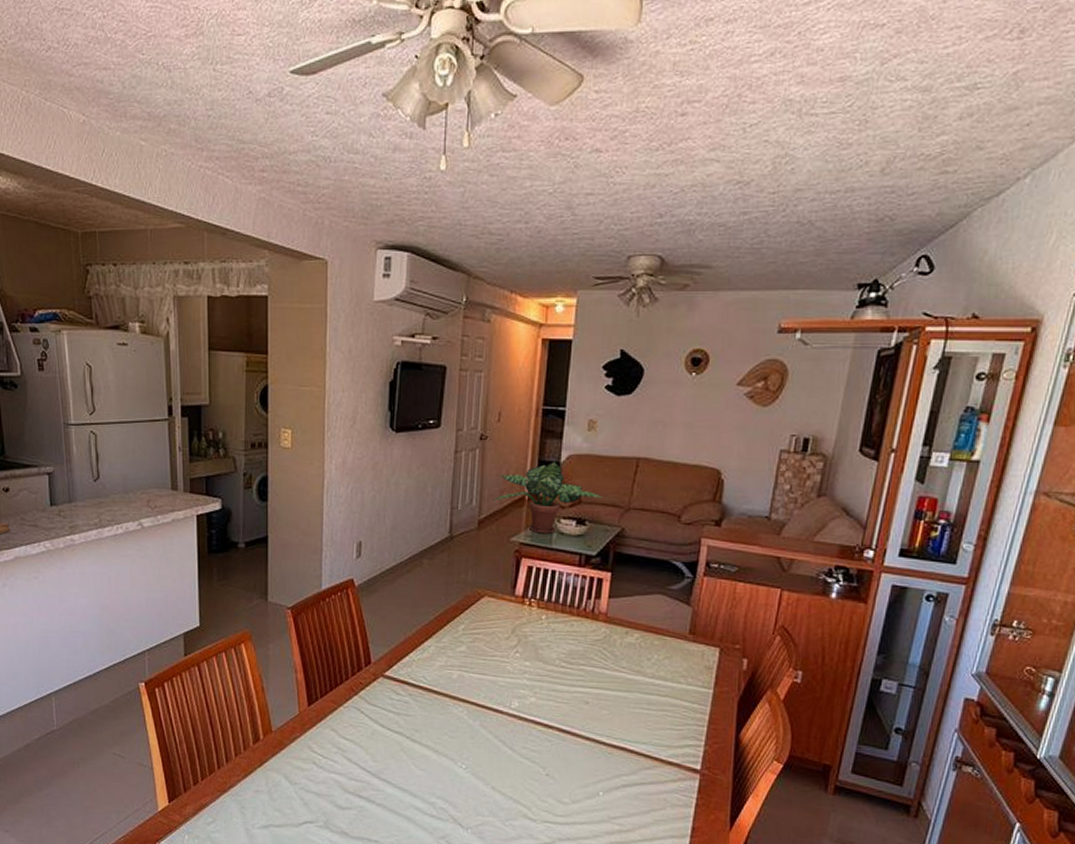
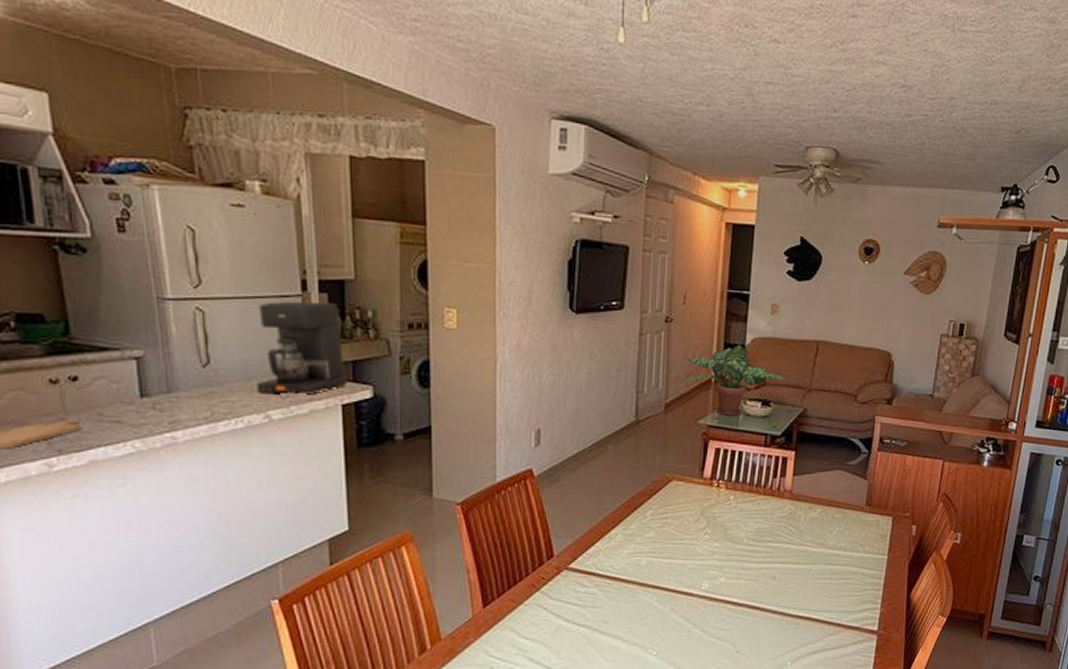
coffee maker: none [133,424,202,506] -> present [257,301,348,395]

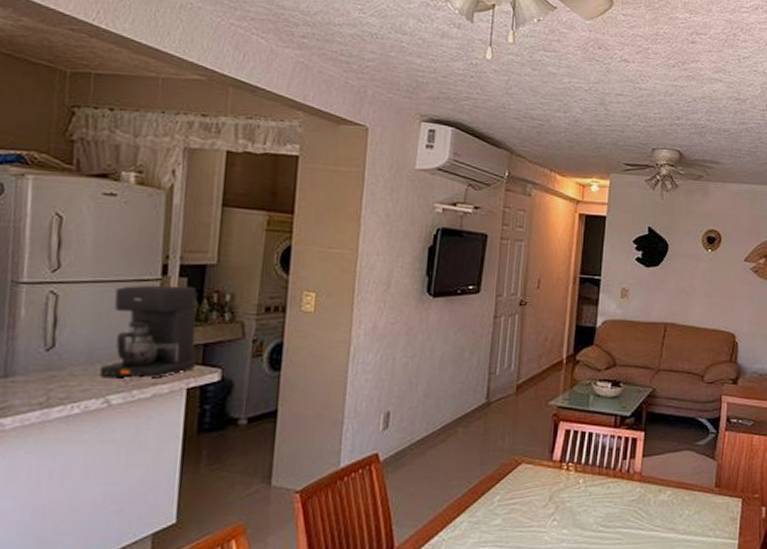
potted plant: present [679,344,786,417] -> none [532,326,635,398]

